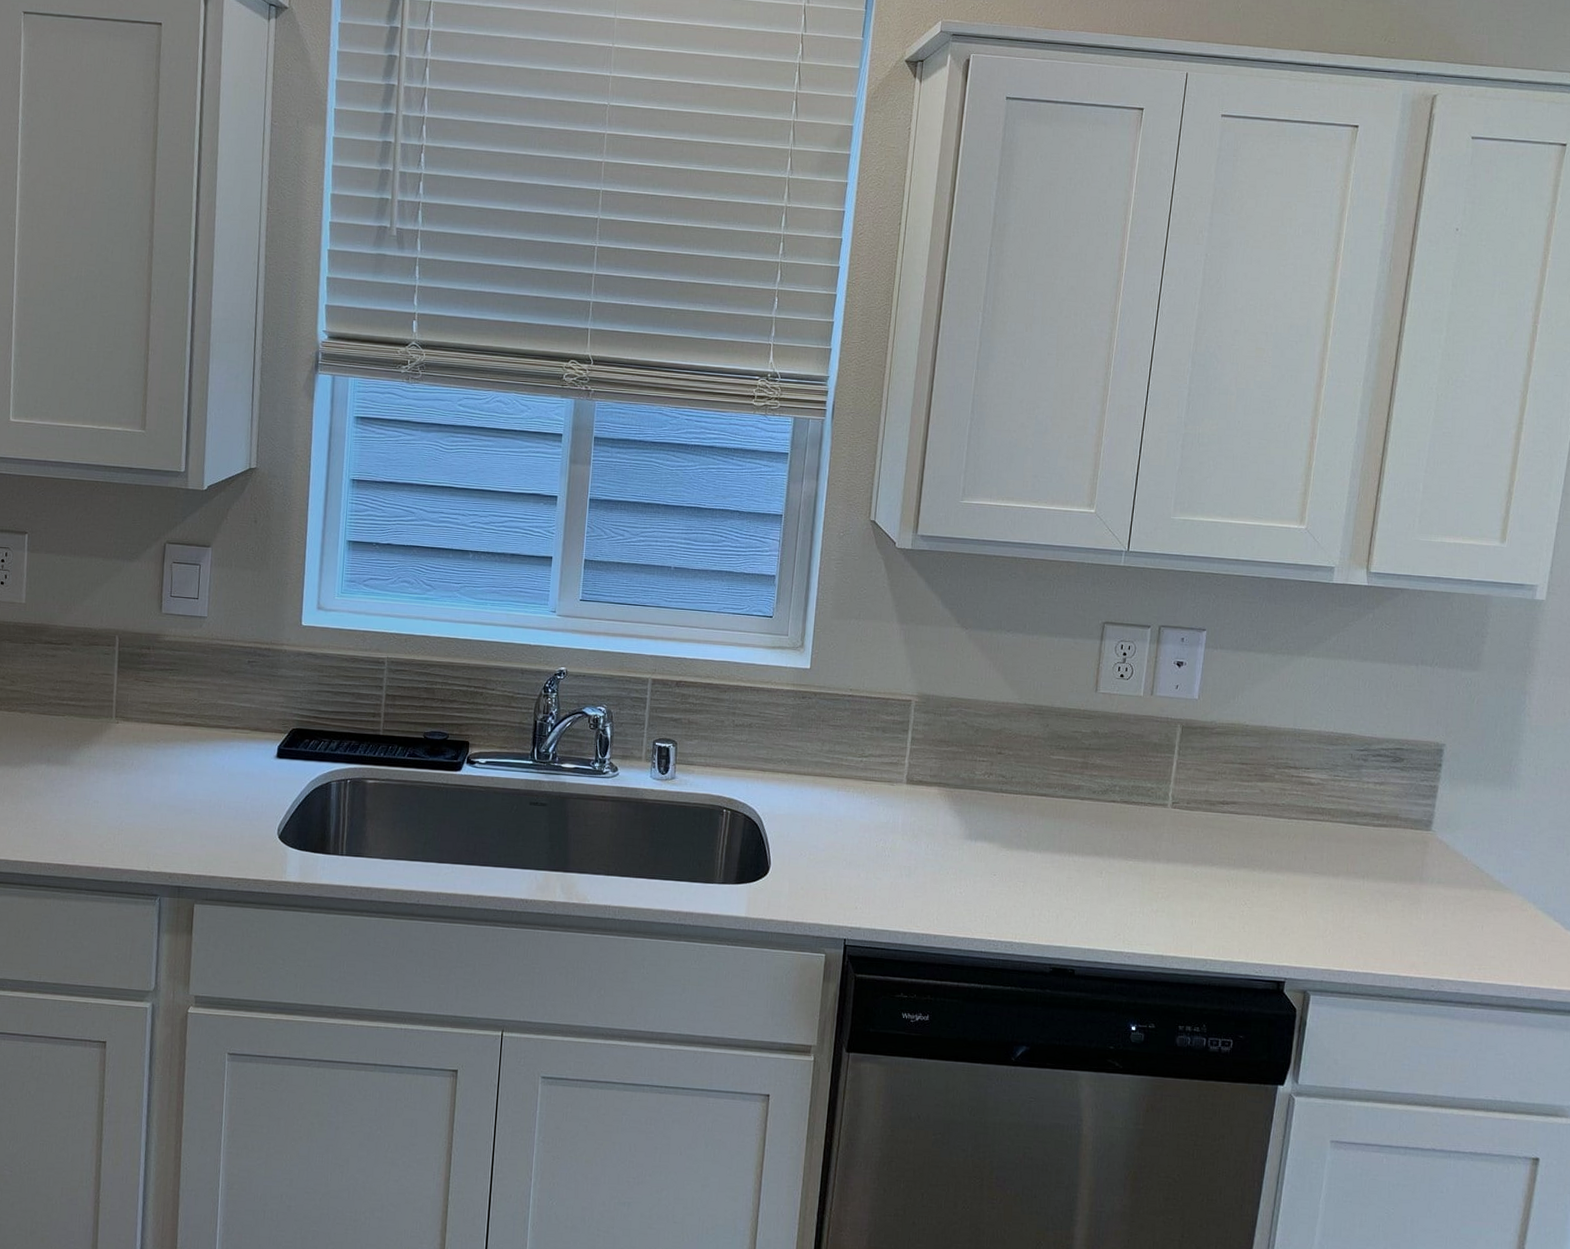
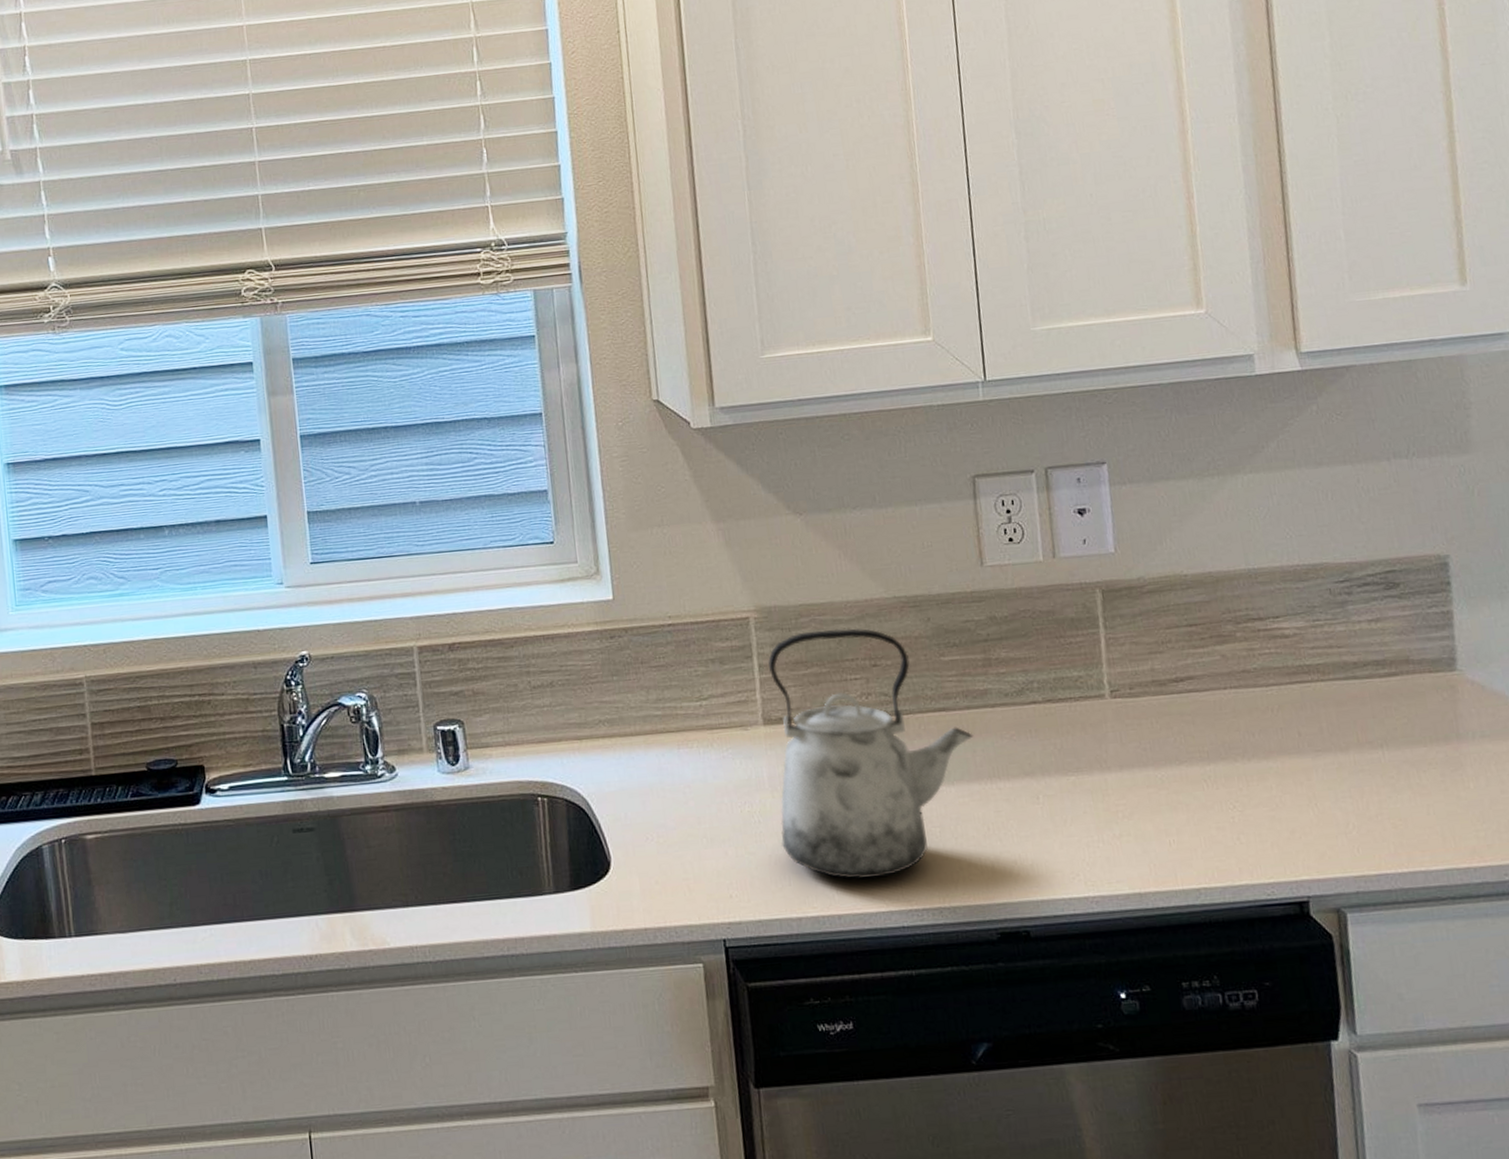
kettle: none [902,718,1063,912] -> present [767,628,974,879]

